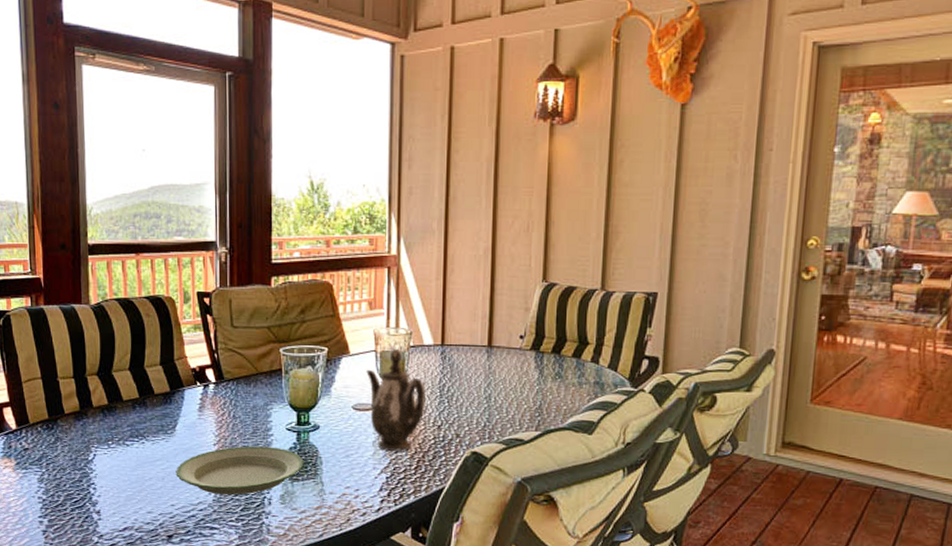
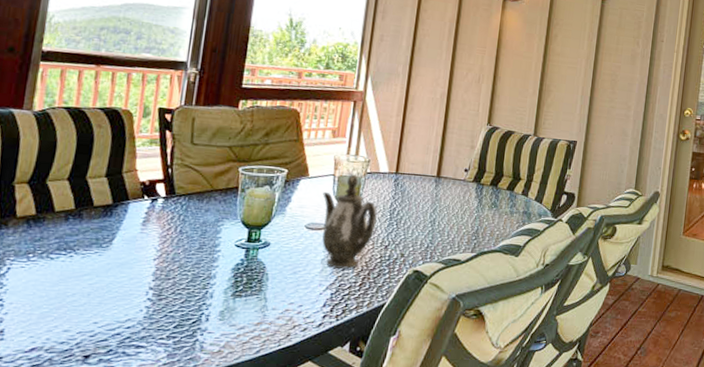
plate: present [175,446,304,496] -> none [104,261,250,312]

